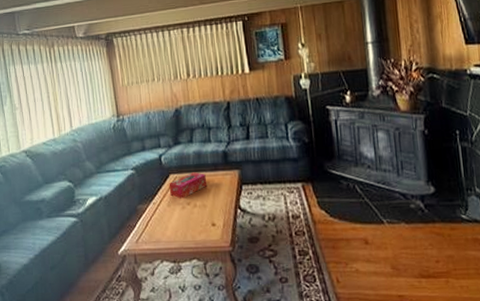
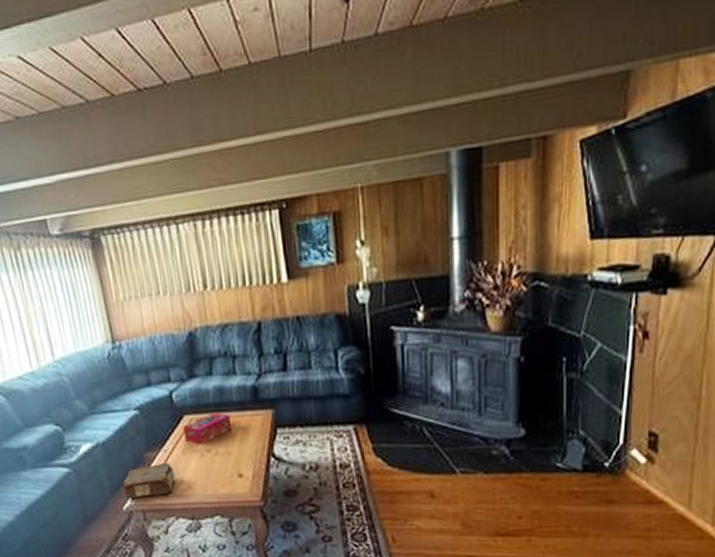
book: none [119,213,161,245] -> present [122,462,175,499]

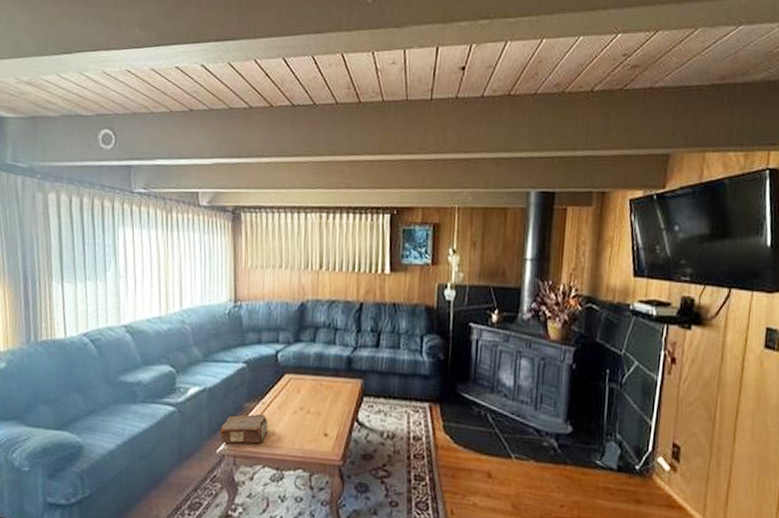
tissue box: present [182,412,232,445] -> none [282,375,326,402]

